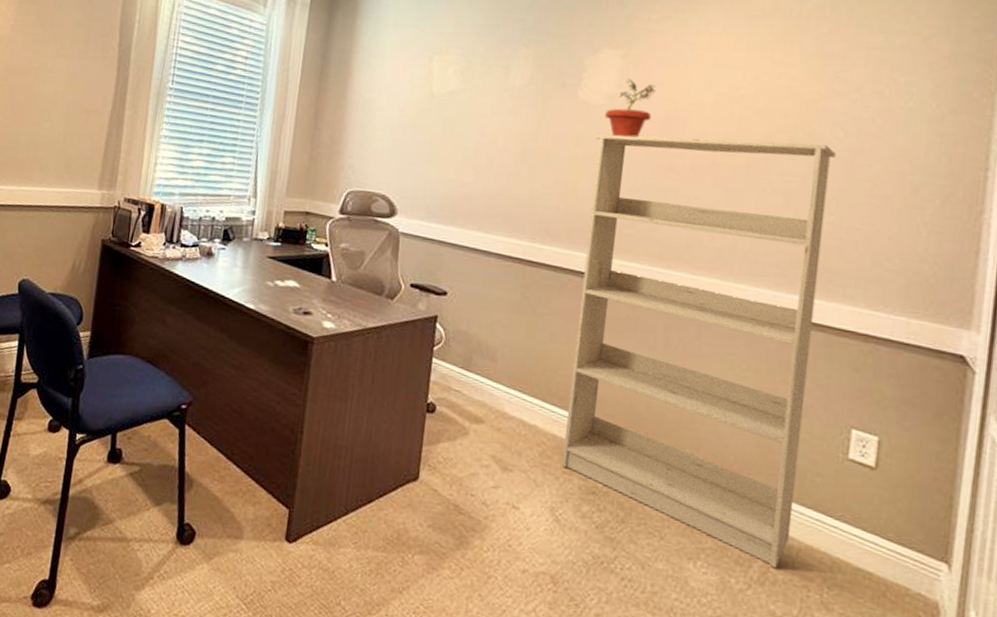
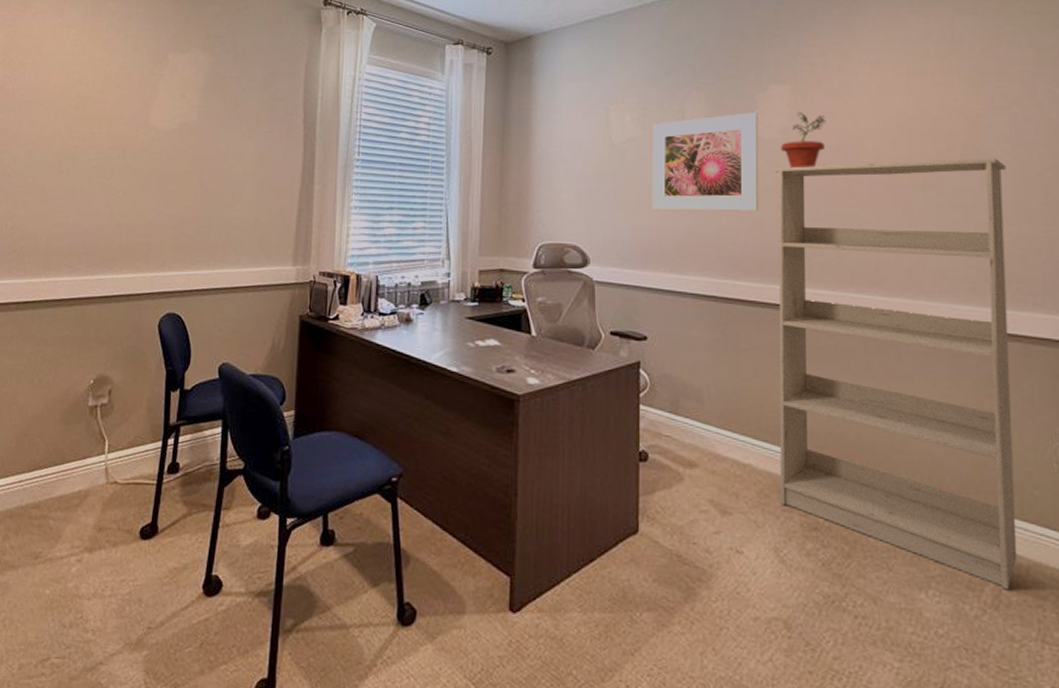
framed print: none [465,75,587,177] -> present [652,112,759,212]

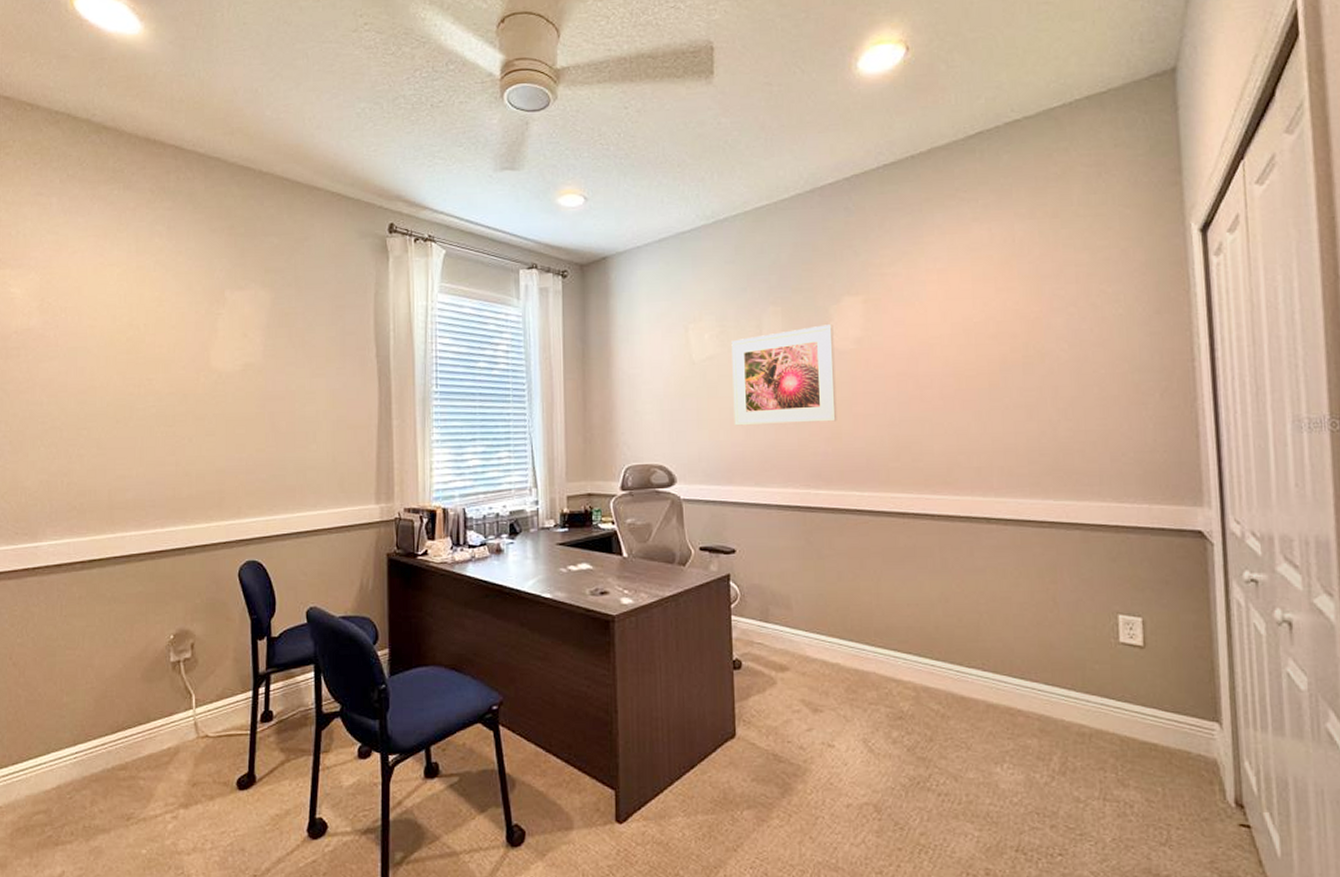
bookcase: present [774,158,1018,590] -> none [850,357,1081,757]
potted plant: present [781,111,827,169] -> none [856,321,898,378]

